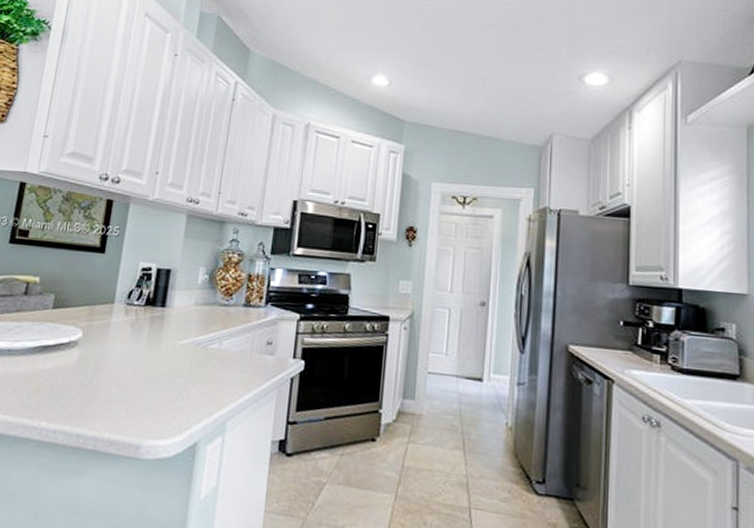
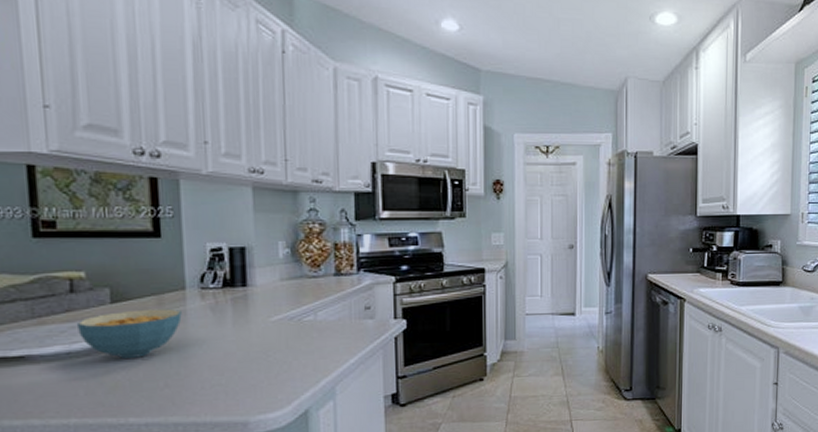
cereal bowl: none [21,317,107,363] -> present [76,308,182,358]

